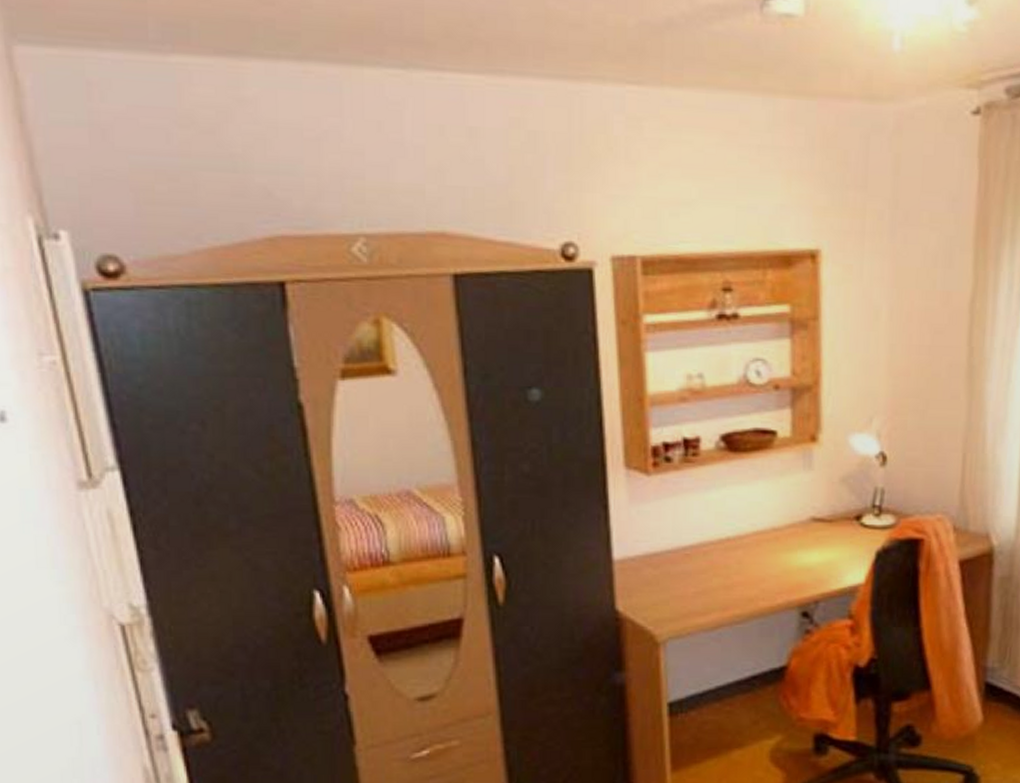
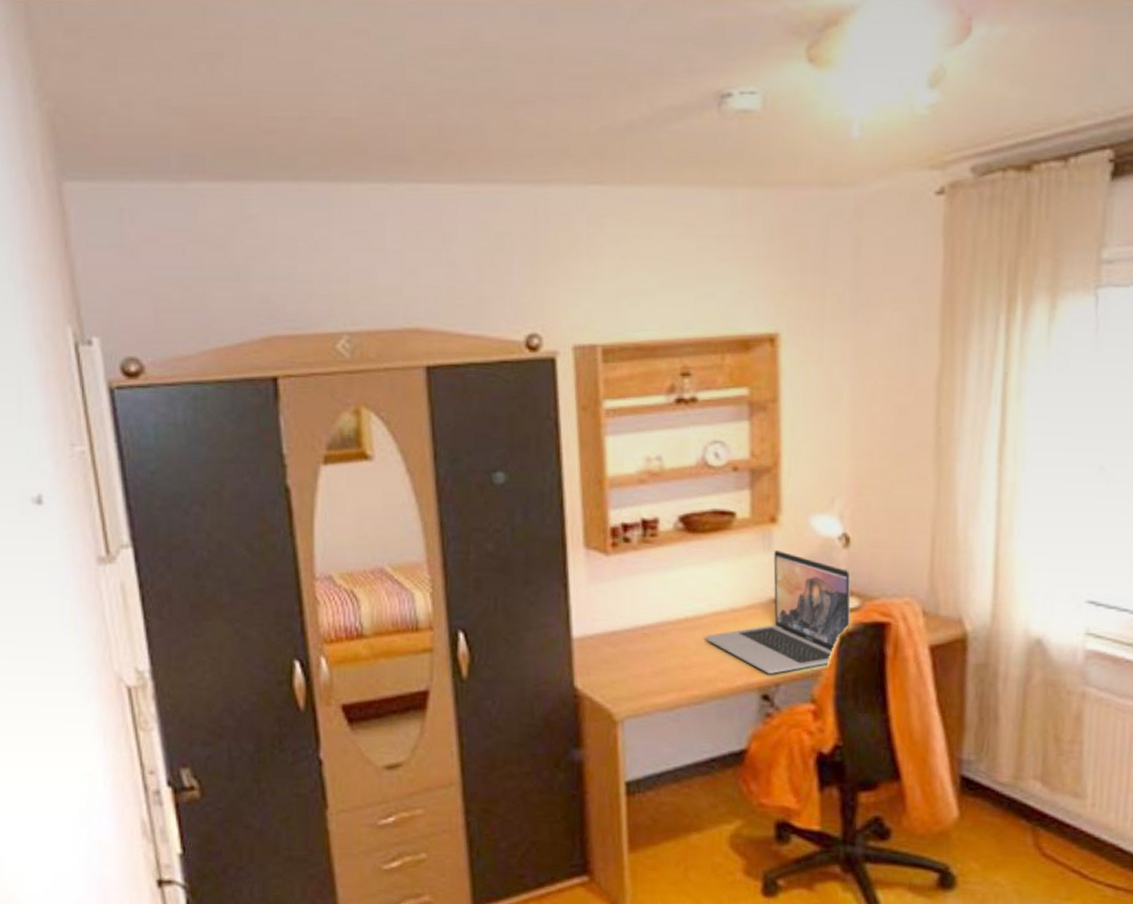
laptop: none [746,468,887,591] -> present [705,549,851,674]

